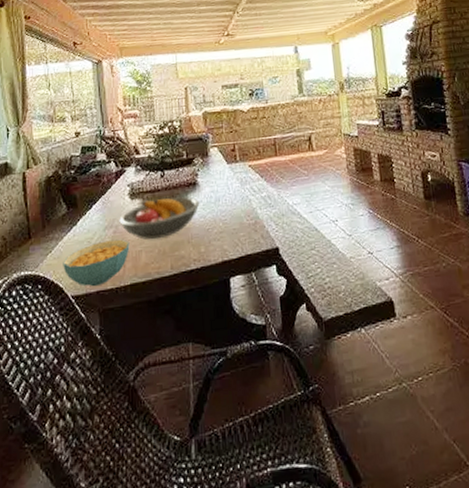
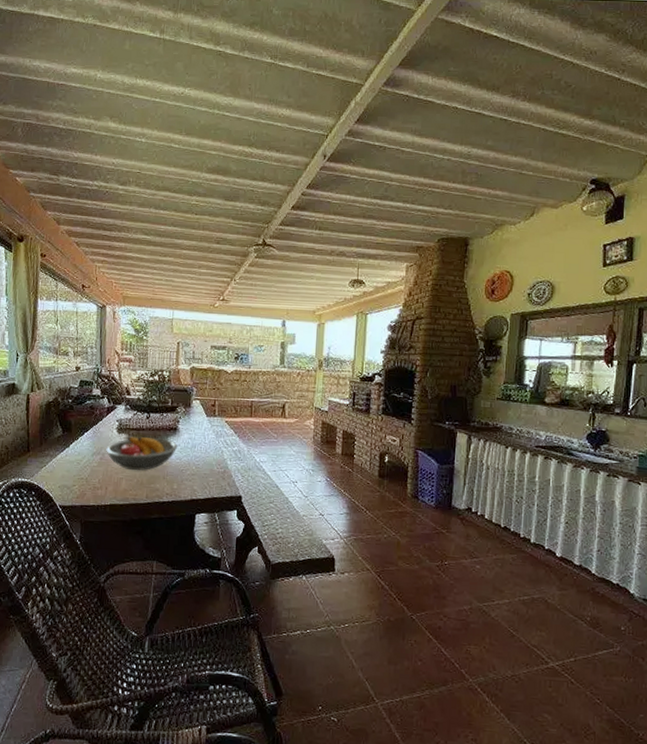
cereal bowl: present [63,239,130,287] -> none [54,464,113,501]

